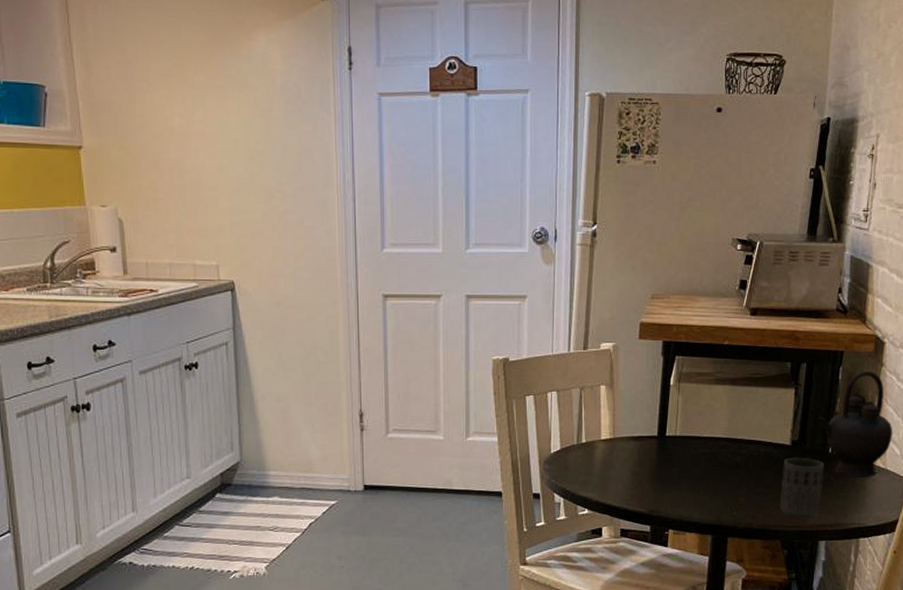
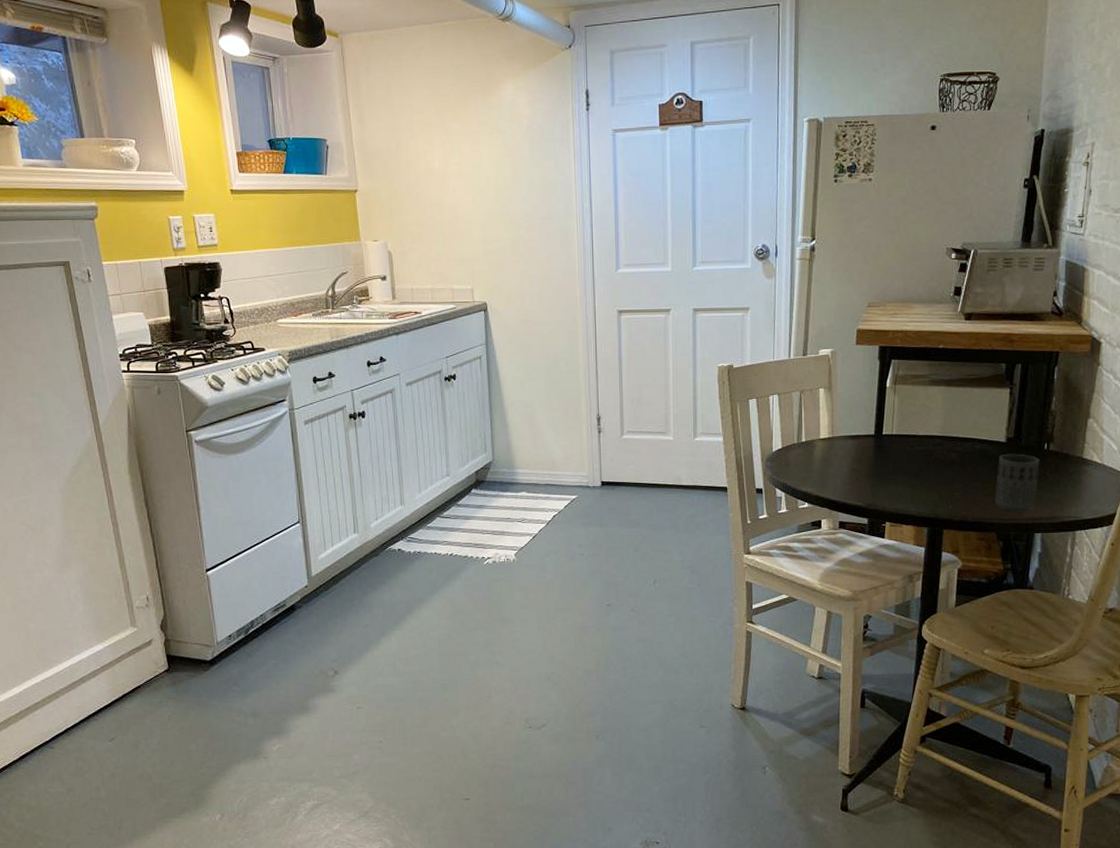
teapot: present [818,370,893,477] -> none [1033,370,1110,473]

